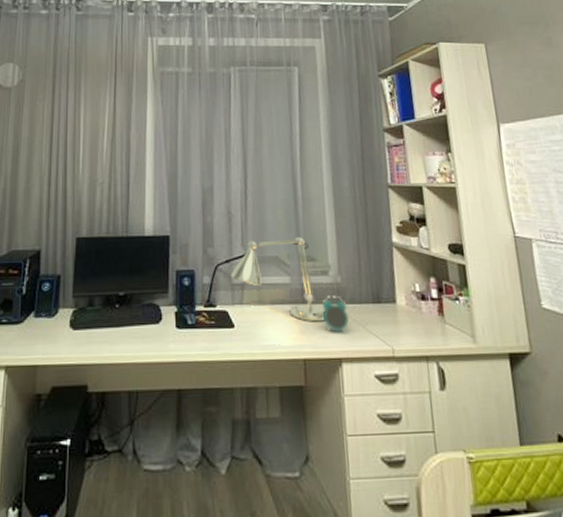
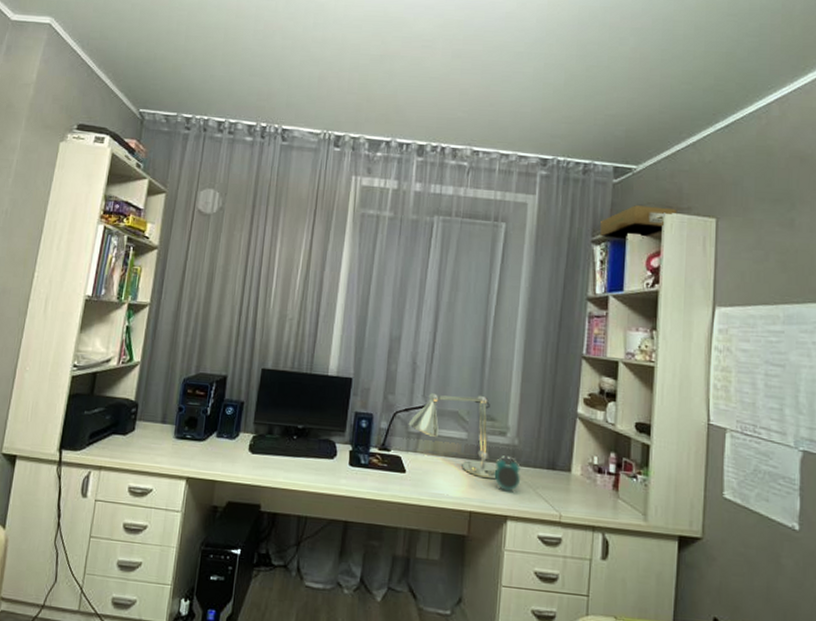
box: none [384,38,449,71] -> present [600,205,676,240]

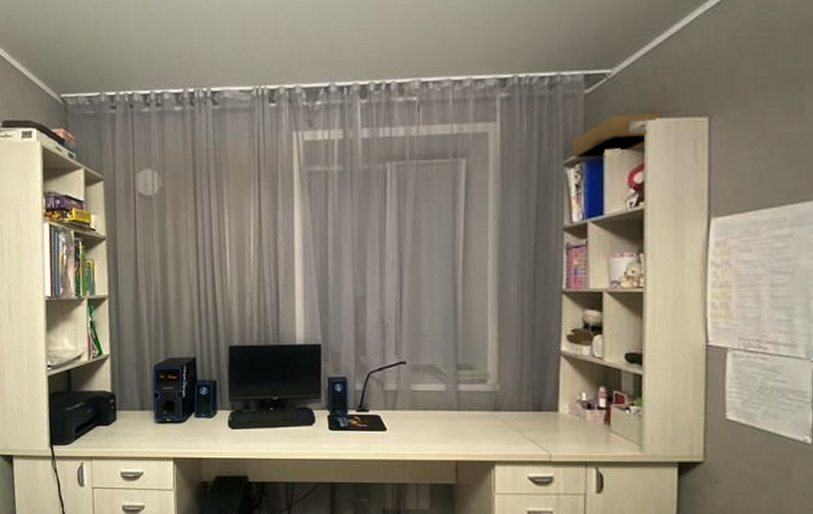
desk lamp: present [408,393,497,480] -> none [383,345,480,428]
alarm clock: present [494,455,521,494] -> none [477,403,505,439]

